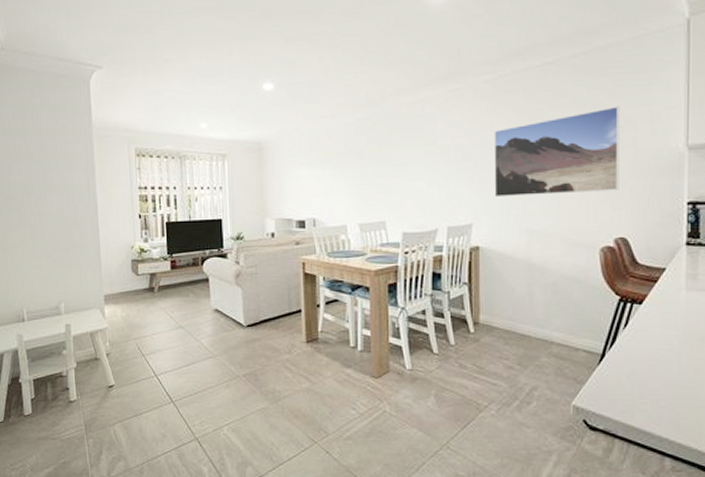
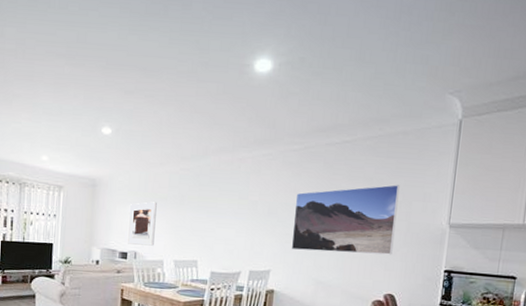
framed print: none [302,160,334,211] -> present [127,202,157,246]

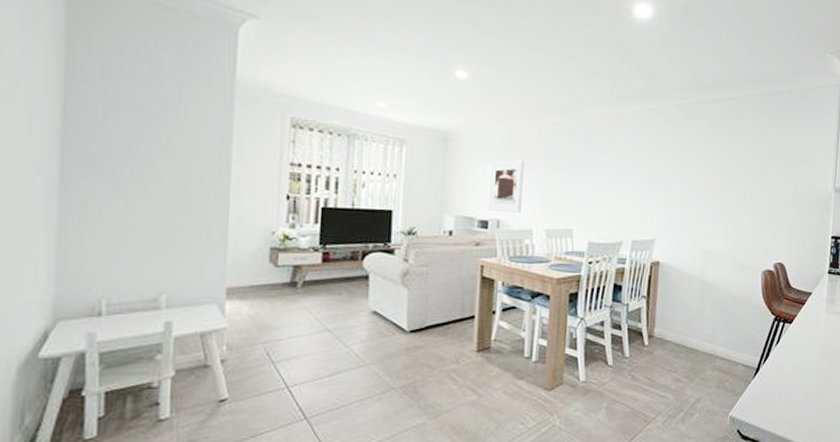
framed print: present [291,184,400,255] -> none [677,146,786,221]

